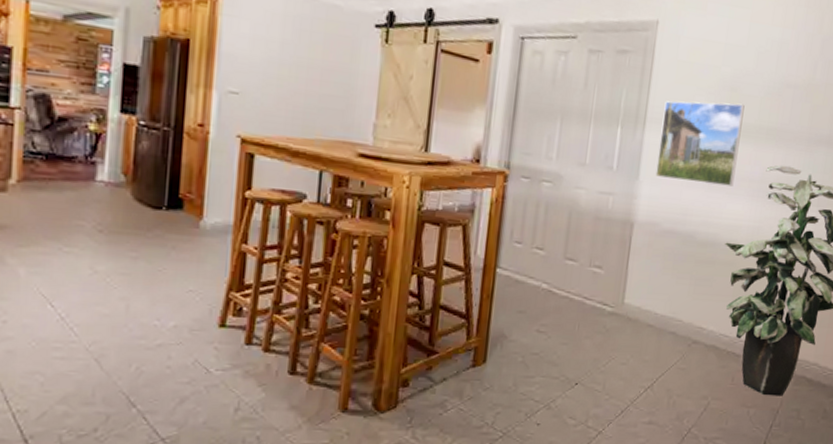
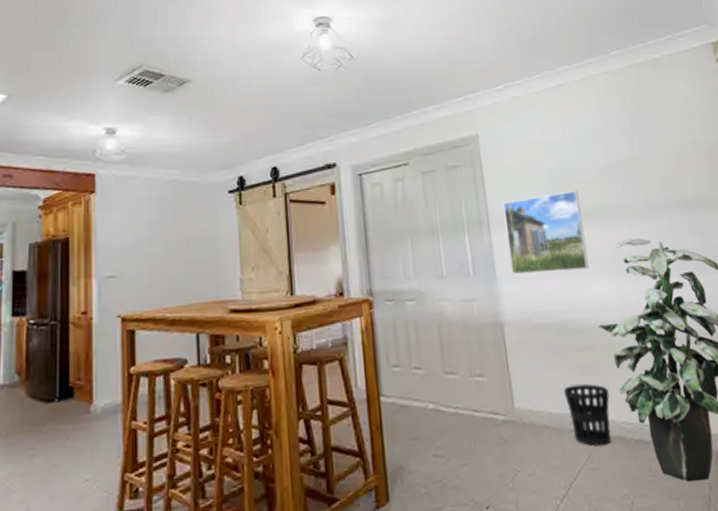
wastebasket: none [673,292,717,351] -> present [564,383,611,447]

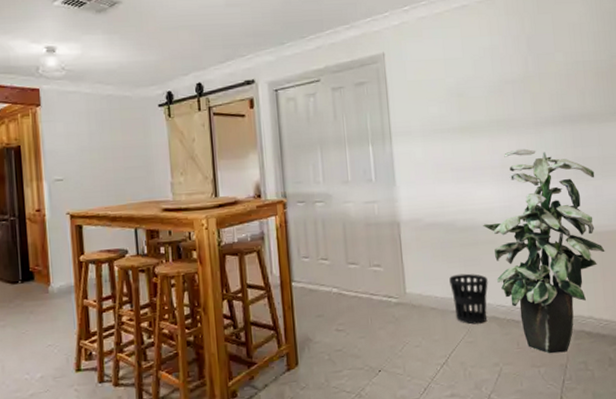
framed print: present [503,190,590,275] -> none [404,105,479,181]

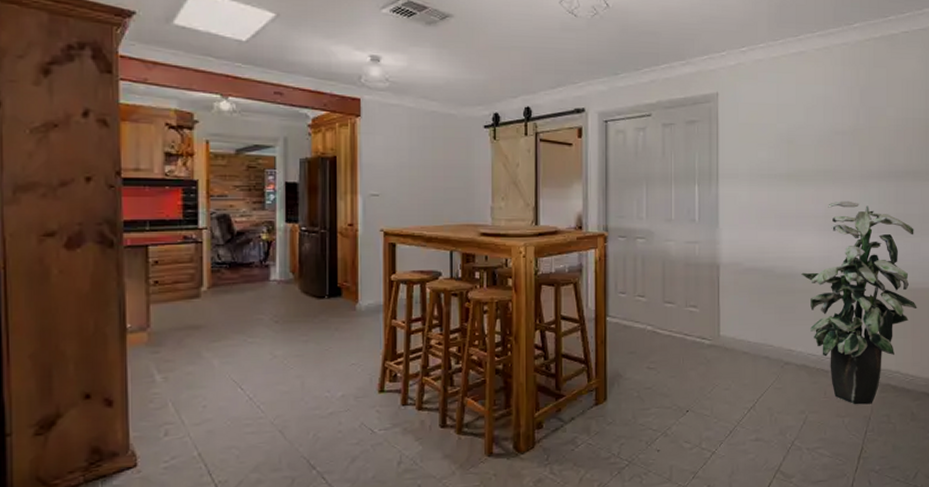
wastebasket: present [449,273,488,325] -> none [764,320,801,371]

